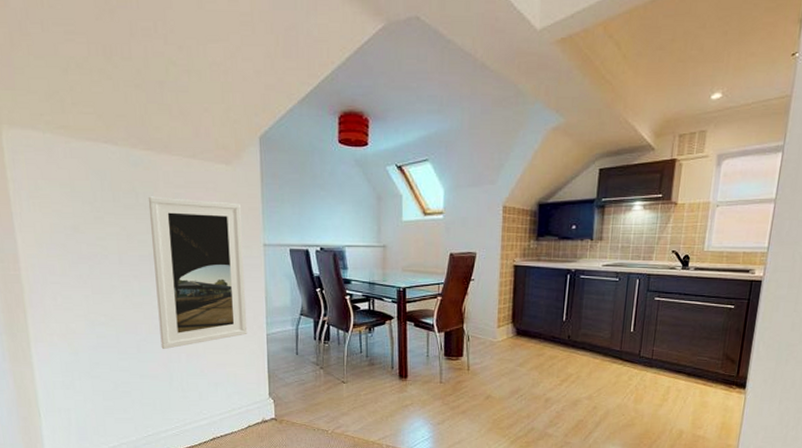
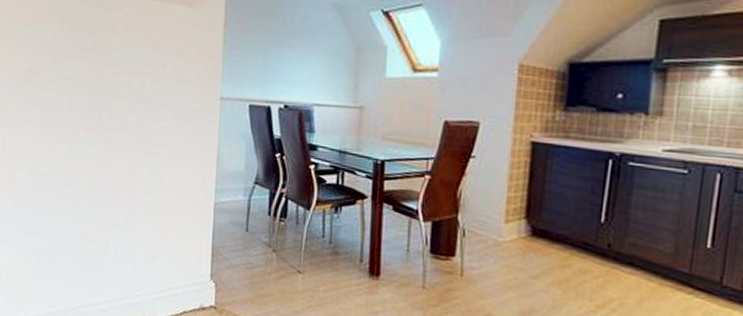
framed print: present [148,196,248,349] -> none [100,39,200,210]

